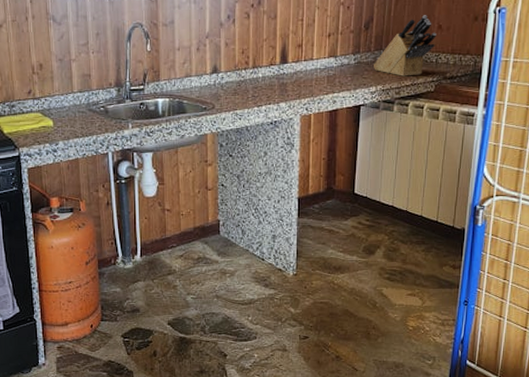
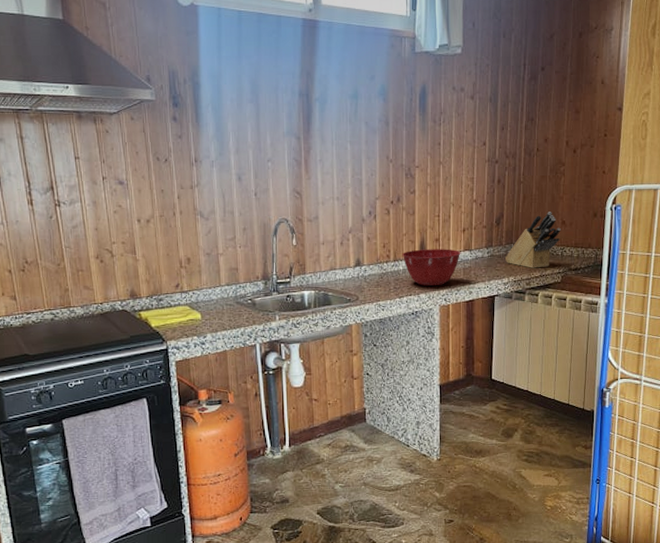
mixing bowl: none [261,55,325,94] -> present [402,249,461,286]

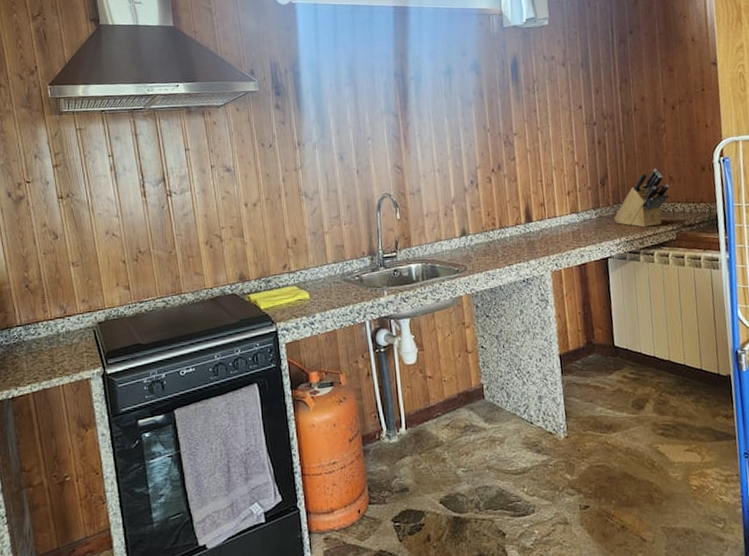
mixing bowl: present [402,249,461,286] -> none [507,213,568,252]

